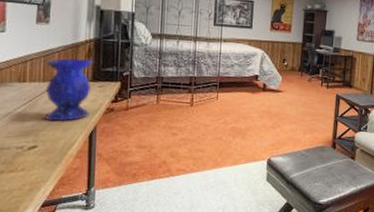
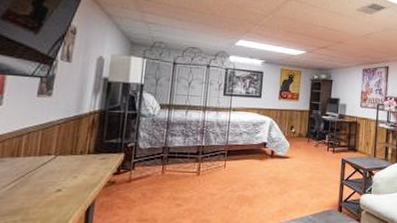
vase: present [44,58,94,122] -> none [38,130,97,198]

